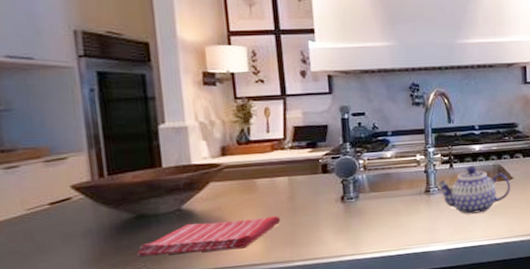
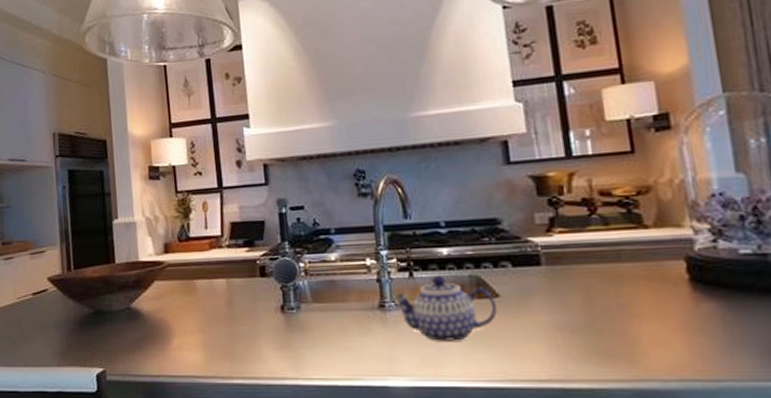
dish towel: present [137,216,280,256] -> none [95,323,219,357]

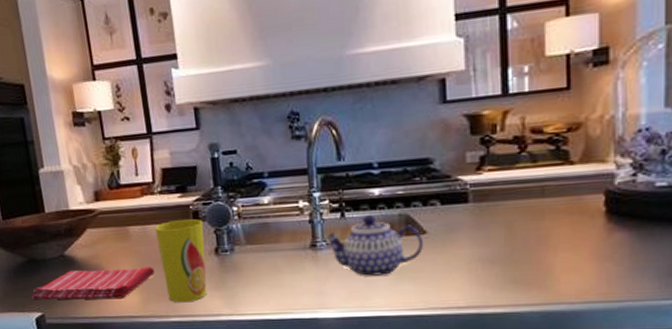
dish towel: none [95,323,219,357] -> present [32,267,154,300]
cup: none [221,274,272,363] -> present [155,219,207,303]

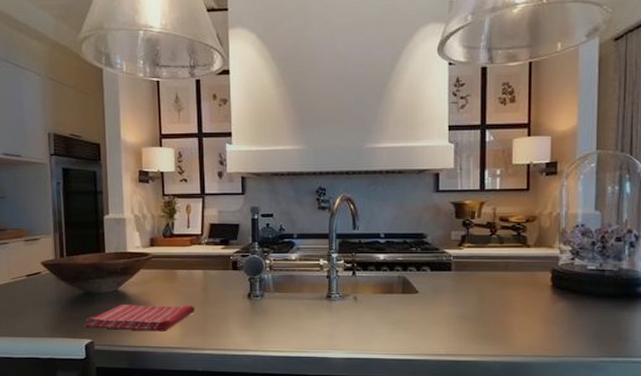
cup: present [155,219,207,303] -> none [199,268,240,338]
teapot: present [325,214,424,276] -> none [339,274,416,325]

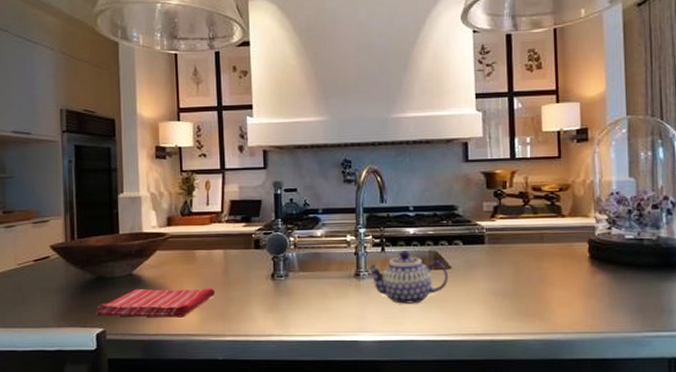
teapot: none [339,274,416,325] -> present [368,249,449,304]

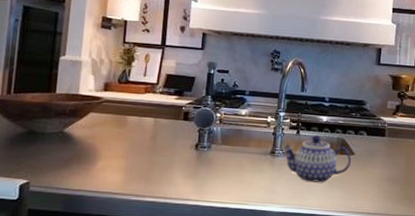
dish towel: present [96,288,215,318] -> none [22,145,141,176]

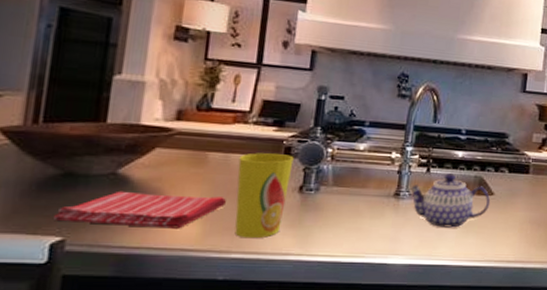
dish towel: none [22,145,141,176] -> present [54,191,226,229]
cup: none [148,117,191,186] -> present [234,153,294,239]

